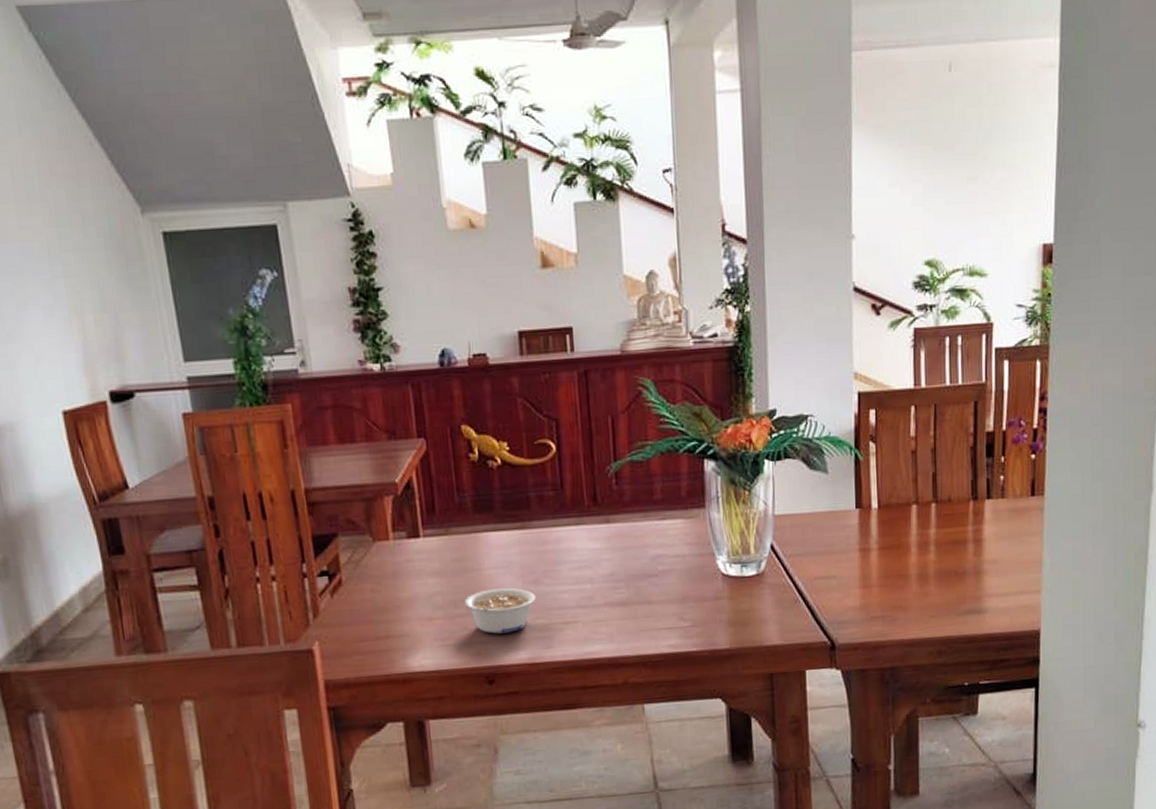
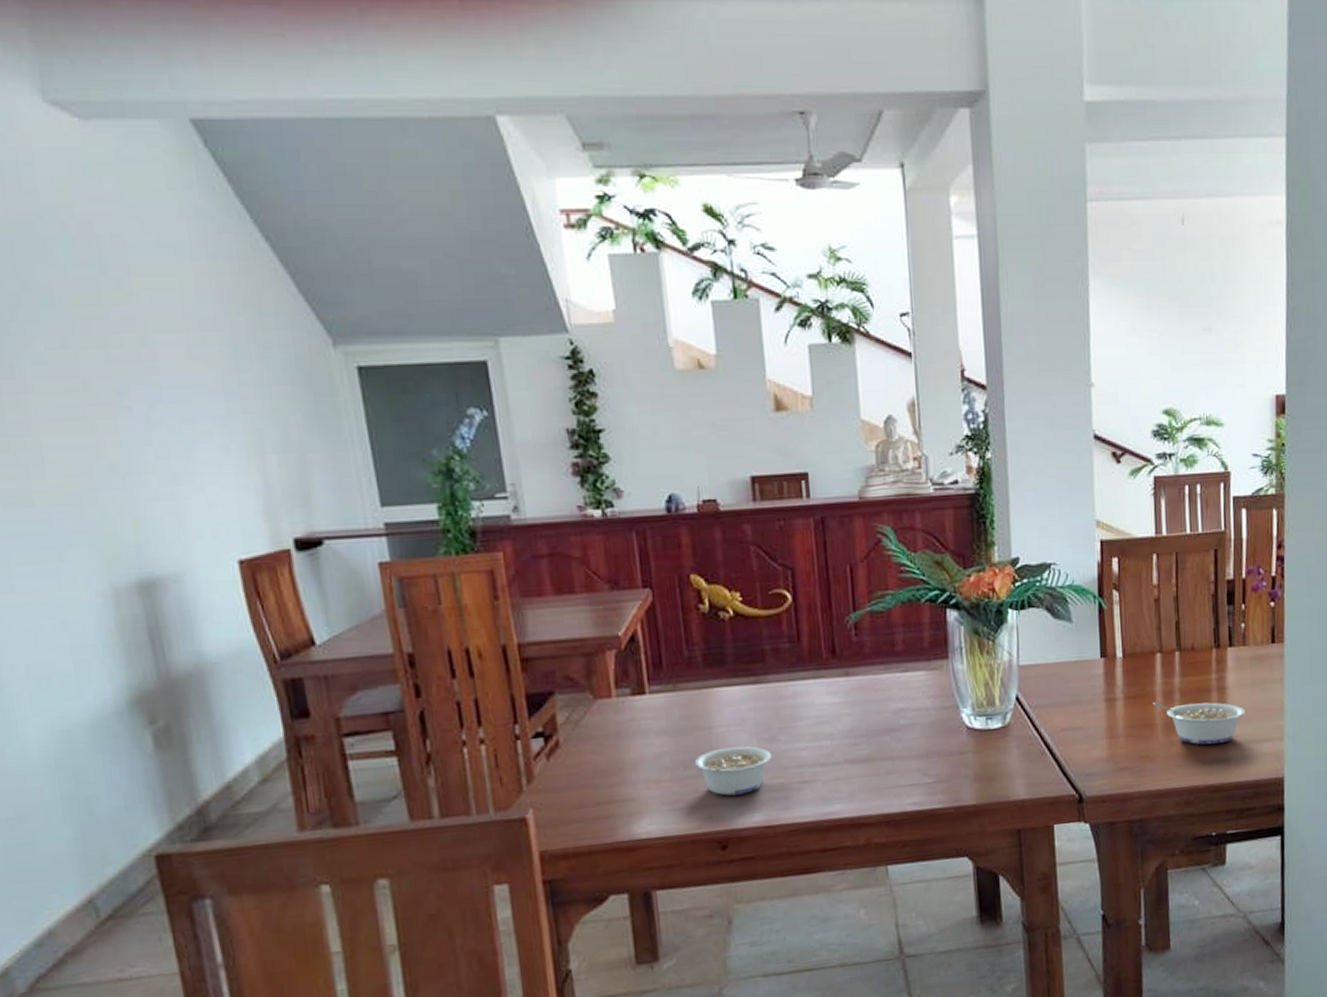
legume: none [908,553,1002,596] -> present [1153,702,1245,745]

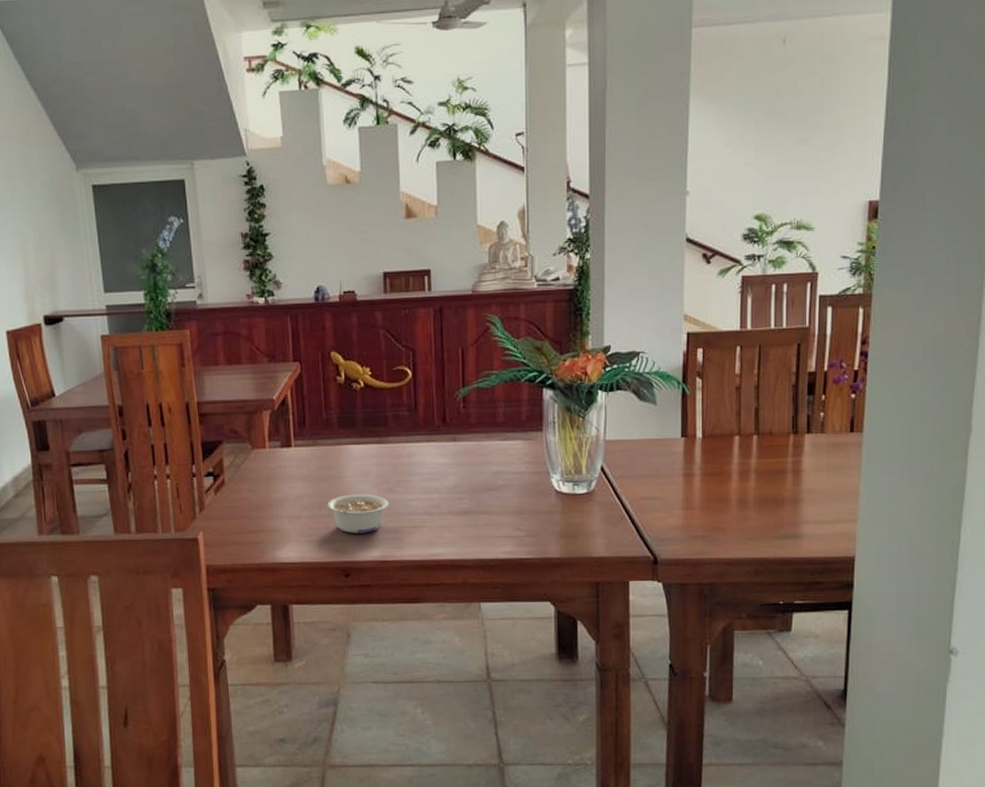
legume: present [1153,702,1245,745] -> none [729,480,819,521]

